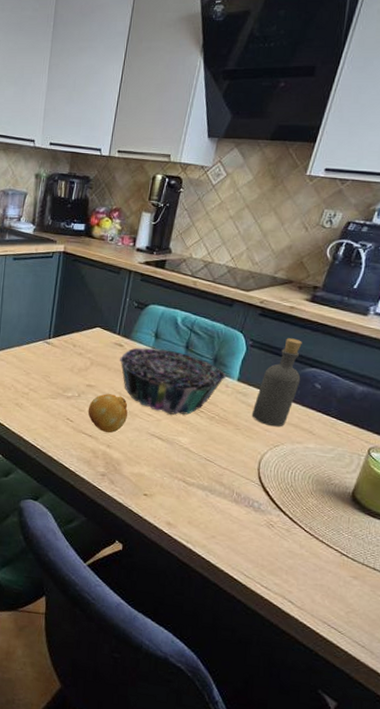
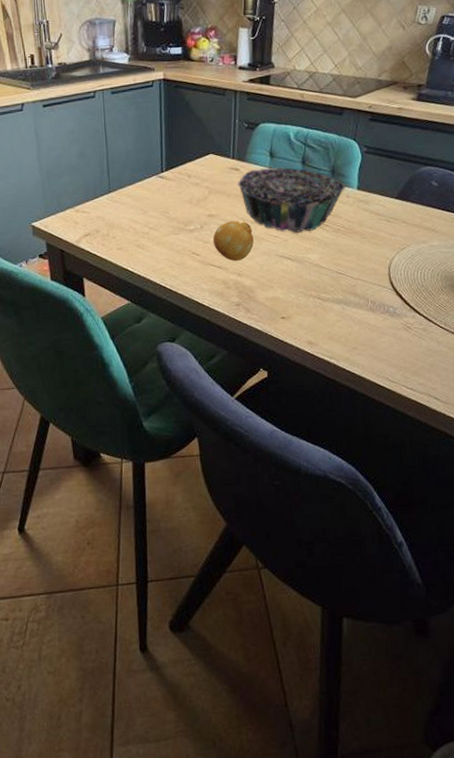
bottle: present [251,338,302,427] -> none [375,139,418,230]

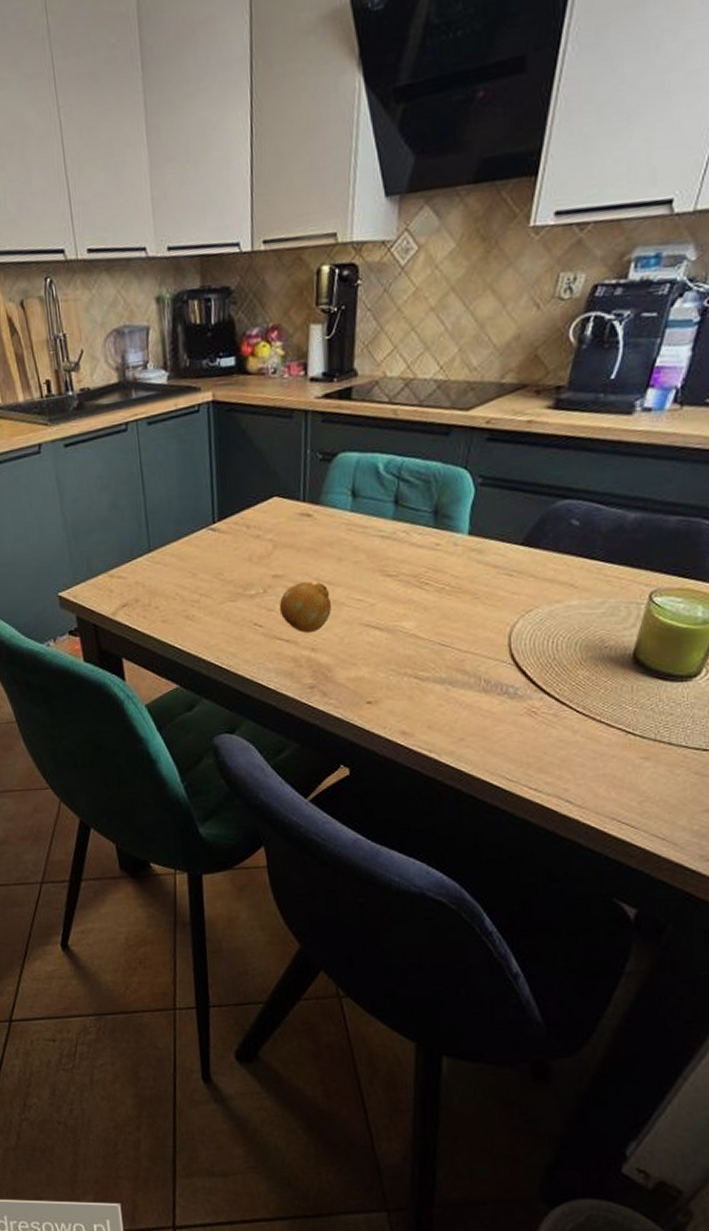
decorative bowl: present [238,167,347,233] -> none [310,509,454,595]

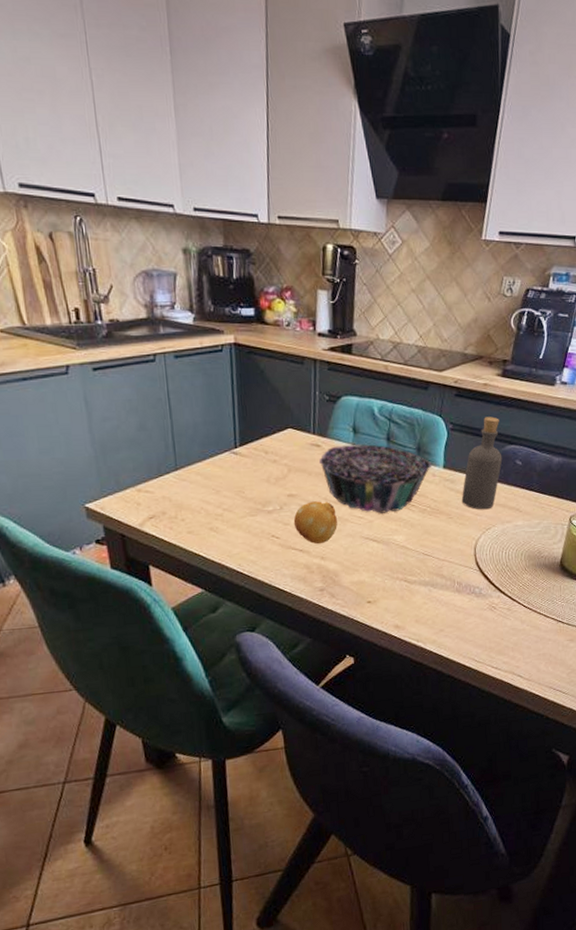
decorative bowl: none [310,509,454,595] -> present [319,444,432,514]
bottle: none [492,463,552,587] -> present [461,417,503,510]

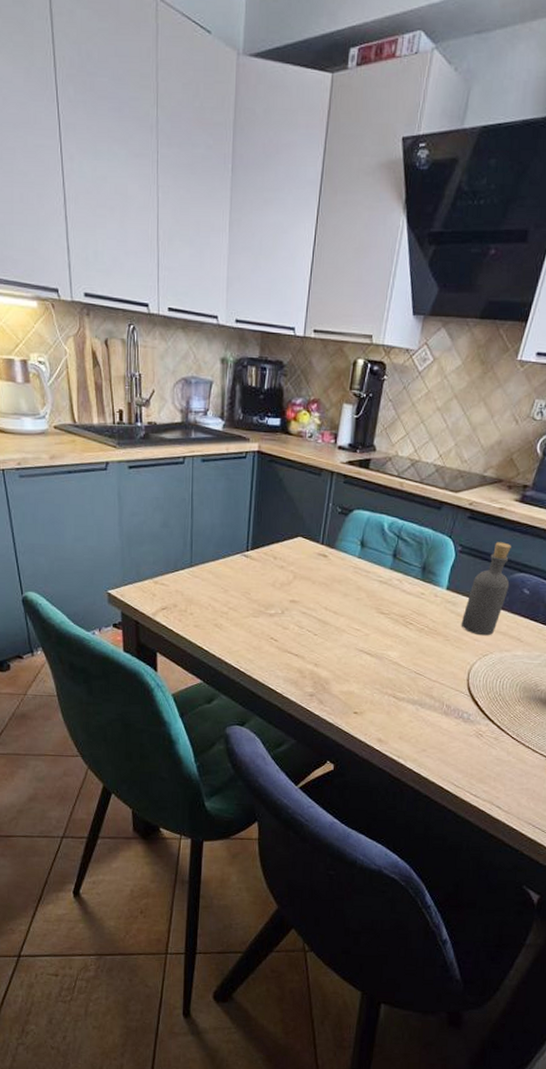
fruit: present [293,501,337,545] -> none [292,609,335,651]
decorative bowl: present [319,444,432,514] -> none [324,558,436,628]

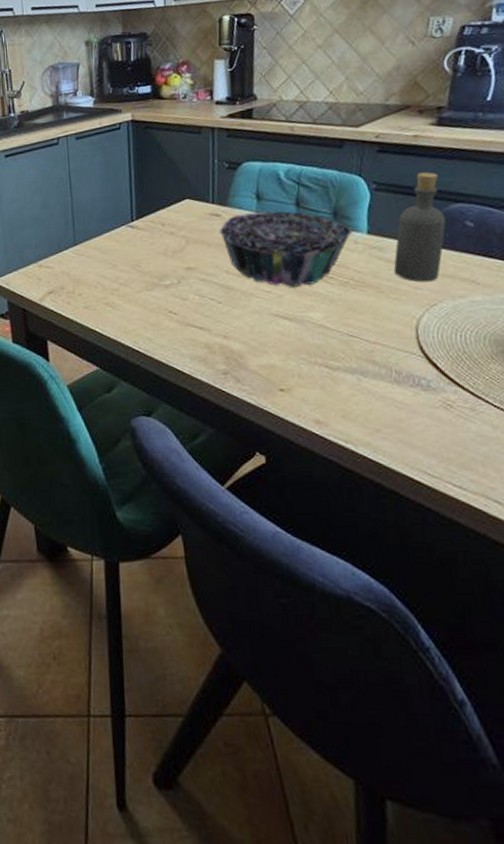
decorative bowl: none [324,558,436,628] -> present [219,211,353,287]

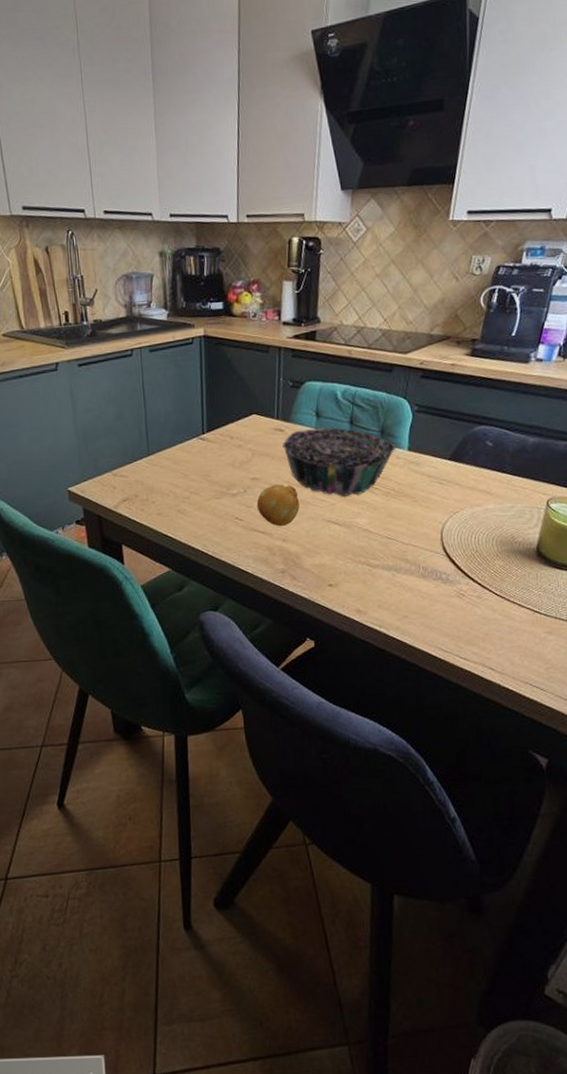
fruit: none [192,274,242,322] -> present [256,484,299,527]
bottle: present [393,172,447,282] -> none [427,397,472,493]

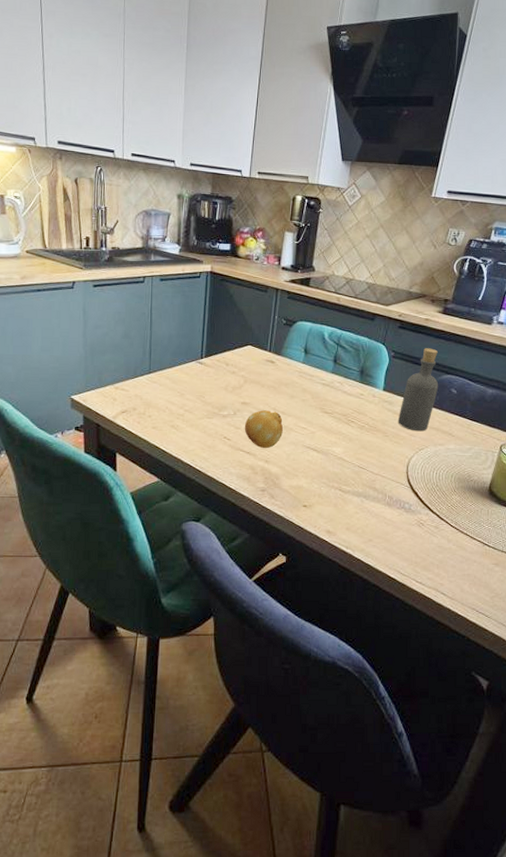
decorative bowl: present [282,428,397,496] -> none [272,363,373,426]
bottle: none [427,397,472,493] -> present [397,348,439,432]

